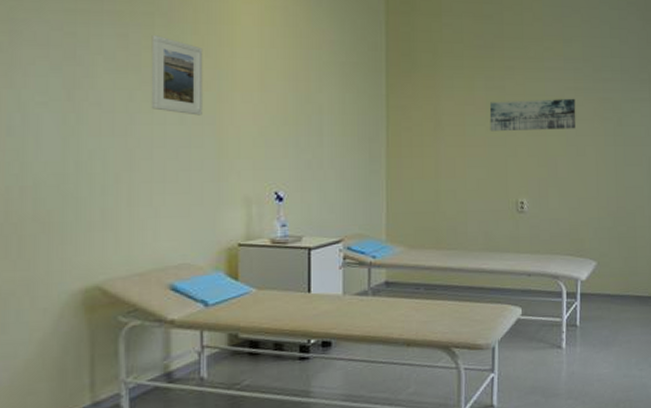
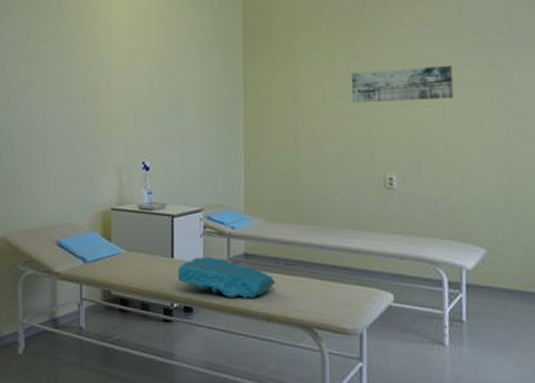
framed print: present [151,35,203,116] -> none [45,28,85,94]
decorative stone: none [316,287,415,328] -> present [178,256,275,299]

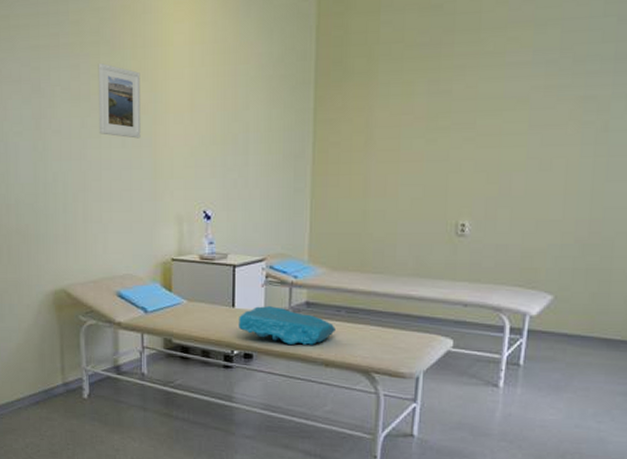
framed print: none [45,28,85,94] -> present [98,63,141,139]
wall art: present [351,65,454,103] -> none [430,99,545,144]

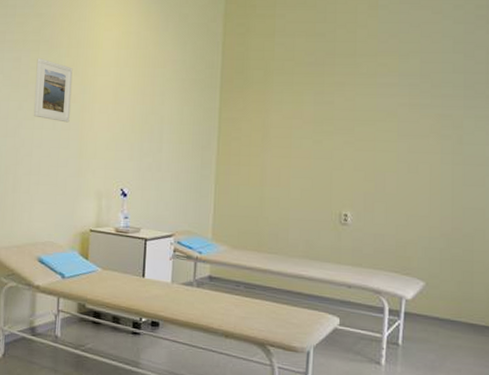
decorative stone: present [239,305,335,346] -> none [148,277,235,317]

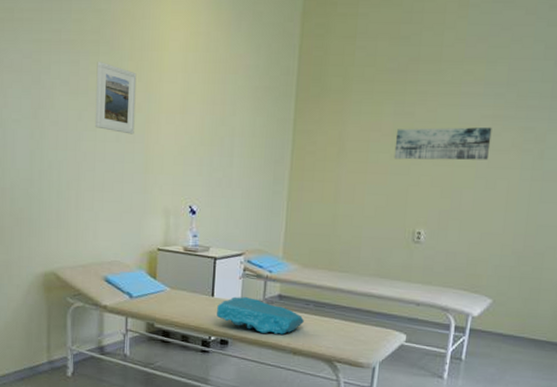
decorative stone: none [148,277,235,317] -> present [217,296,304,335]
wall art: none [316,114,410,146] -> present [394,127,492,160]

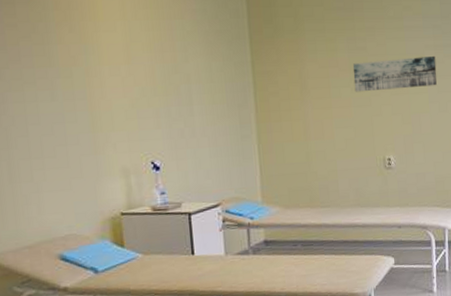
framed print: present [94,62,137,135] -> none [13,13,73,91]
decorative stone: present [217,296,304,335] -> none [200,248,294,284]

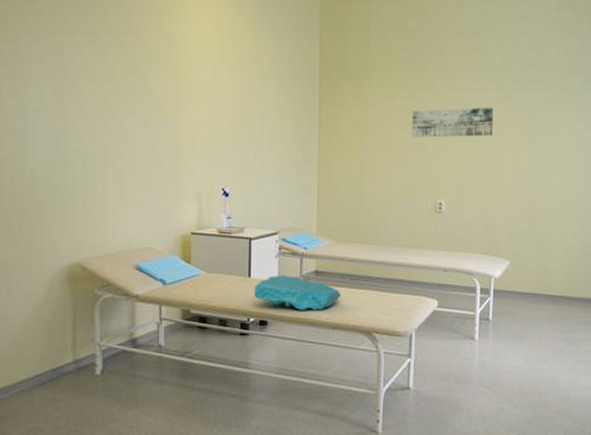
decorative stone: none [200,248,294,284] -> present [255,274,341,311]

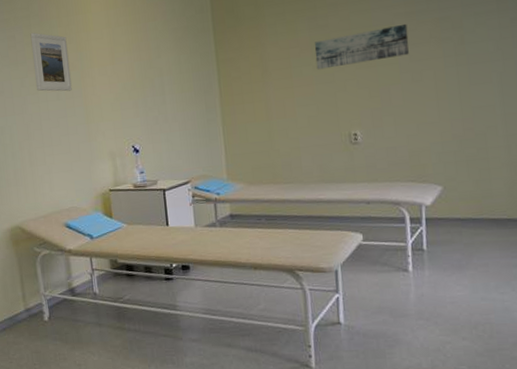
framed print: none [122,52,165,121] -> present [30,32,72,92]
decorative stone: present [255,274,341,311] -> none [173,221,259,254]

